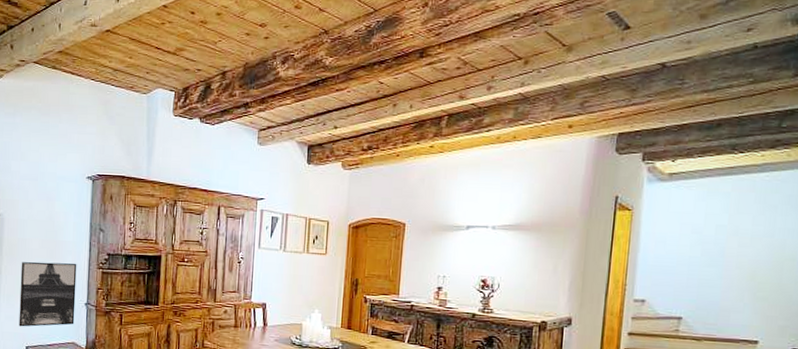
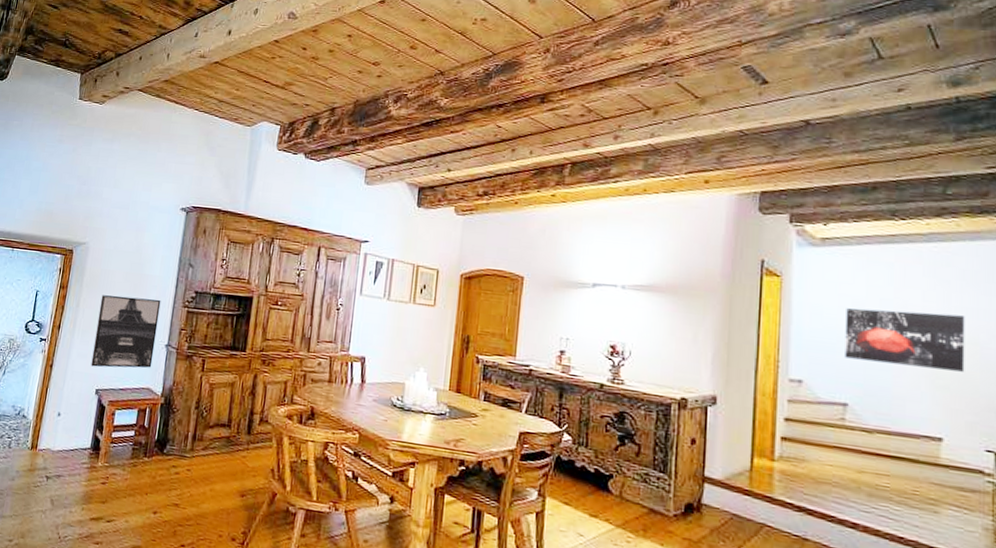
wall art: none [682,234,787,284] -> present [845,308,965,372]

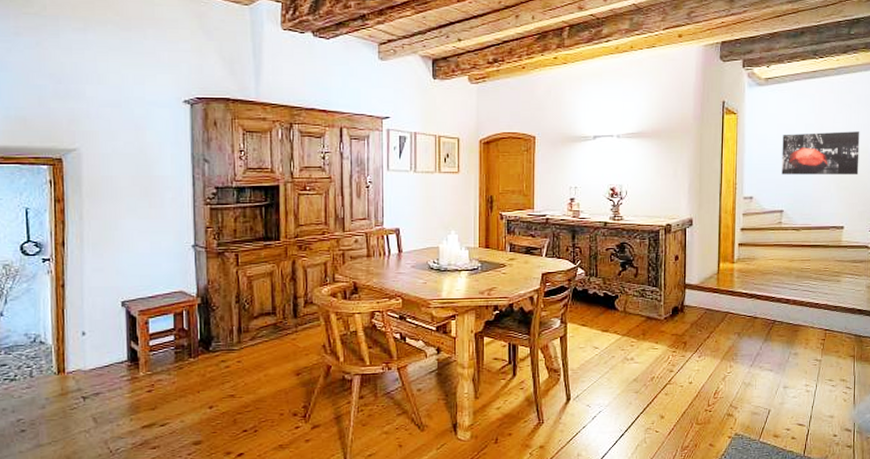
wall art: present [90,295,161,368] -> none [108,200,181,279]

